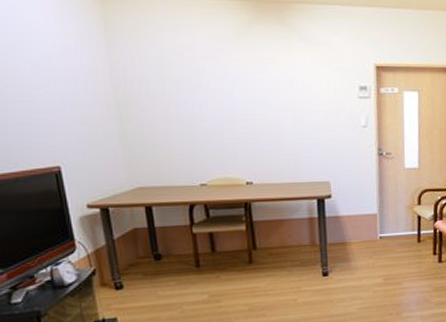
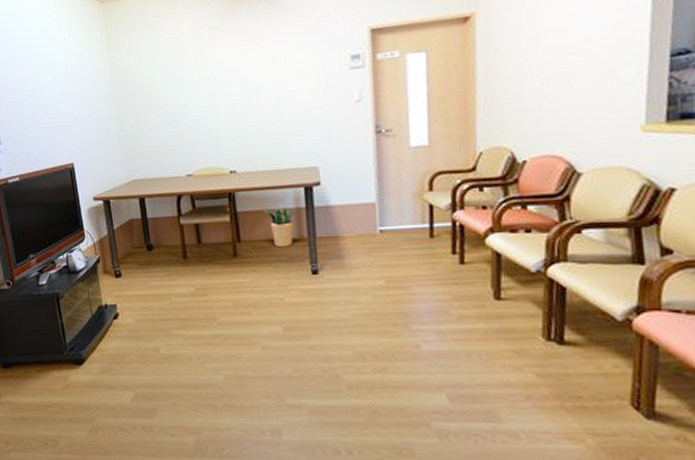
potted plant: none [278,217,313,254] -> present [263,207,300,248]

